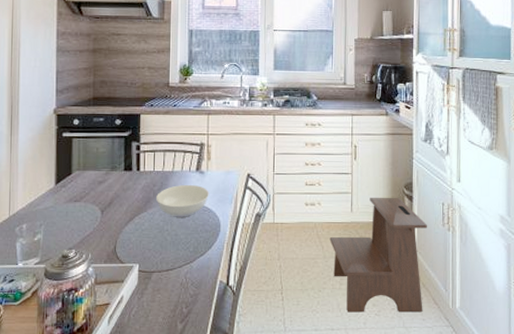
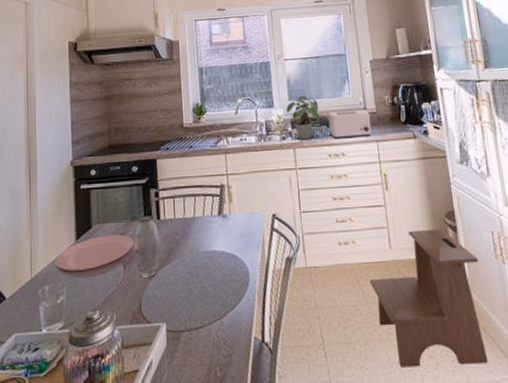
plate: none [33,182,114,220] -> present [55,234,135,279]
vase: none [113,166,138,223] -> present [134,215,160,278]
bowl: present [156,184,209,217] -> none [179,230,234,268]
potted plant: none [270,66,301,108] -> present [286,95,319,140]
toaster: none [309,84,349,111] -> present [327,110,372,140]

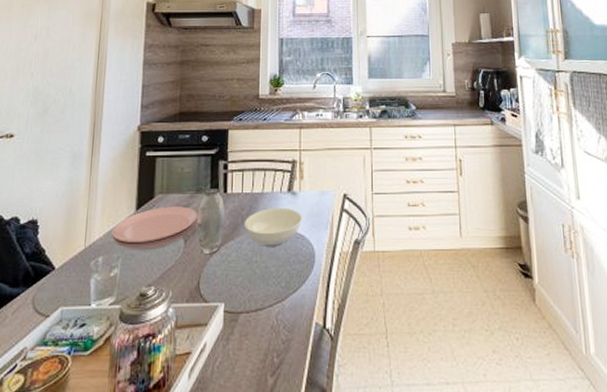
bowl: none [179,230,234,268] -> present [245,207,302,246]
potted plant: present [286,95,319,140] -> none [365,74,398,119]
toaster: present [327,110,372,140] -> none [406,93,450,121]
step stool: present [369,228,488,368] -> none [437,218,552,361]

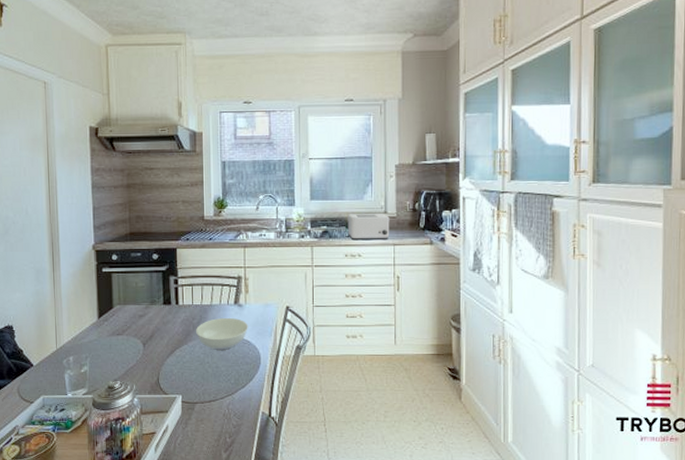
plate: present [111,206,198,251] -> none [78,316,154,352]
vase: present [197,187,225,254] -> none [154,299,178,355]
toaster: none [406,93,450,121] -> present [348,214,390,241]

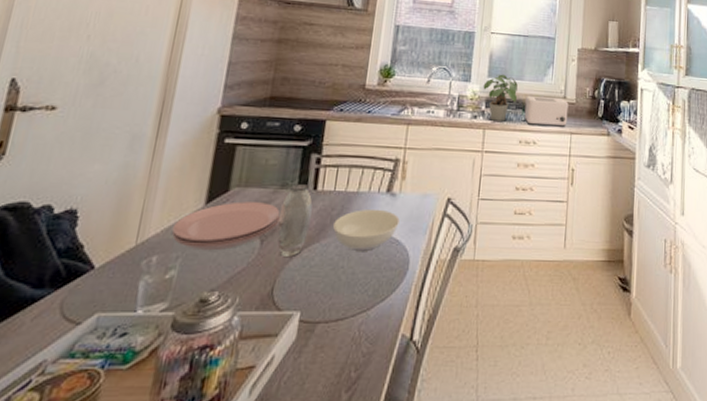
plate: none [78,316,154,352] -> present [171,201,281,251]
vase: none [154,299,178,355] -> present [277,183,313,256]
potted plant: none [307,196,339,239] -> present [483,74,518,121]

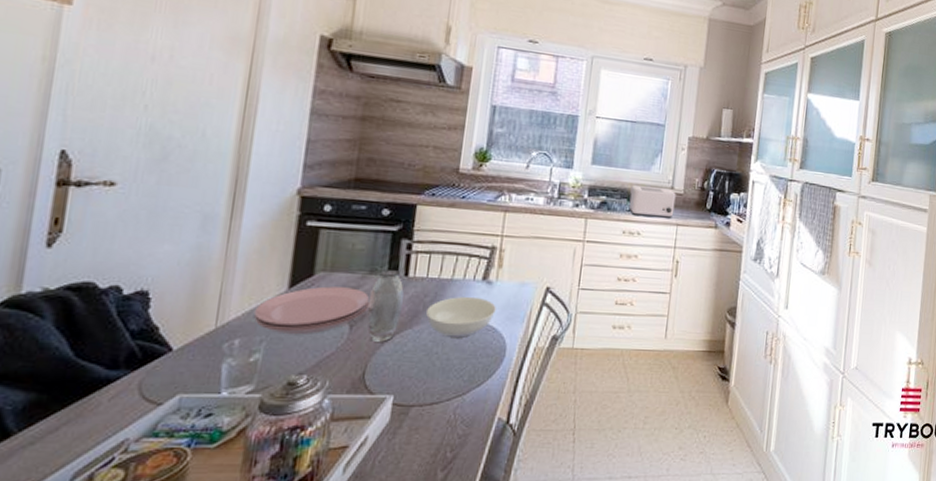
potted plant: present [483,74,518,121] -> none [586,161,623,211]

